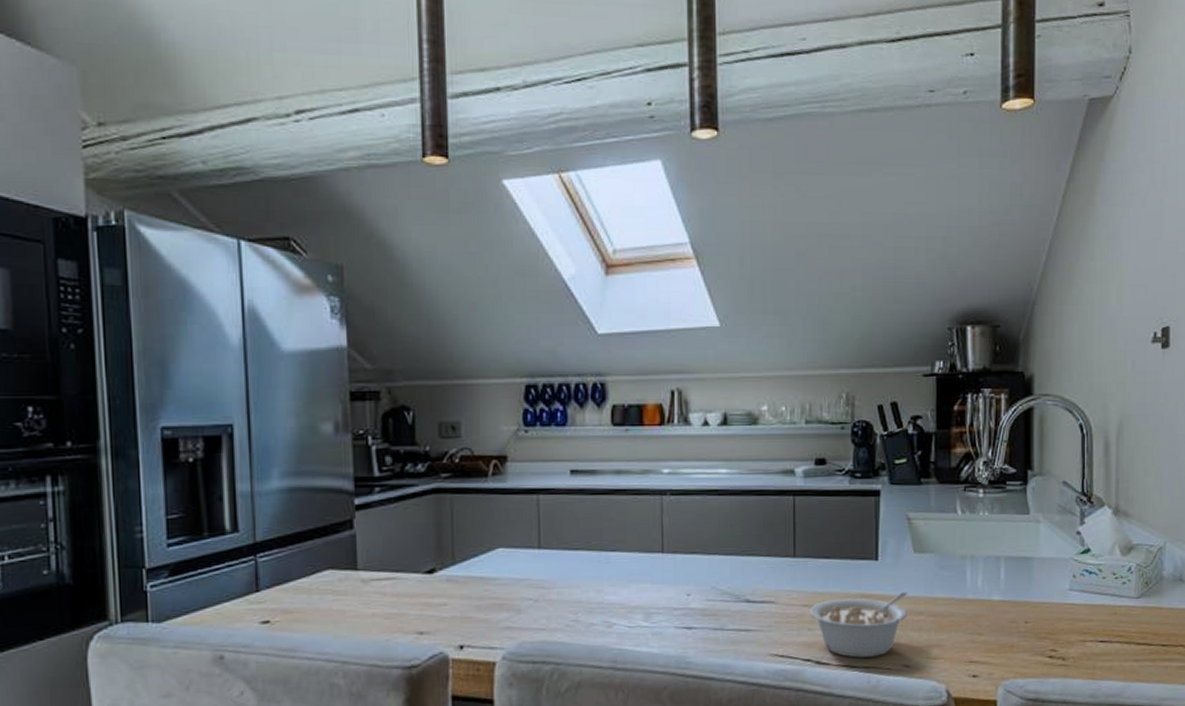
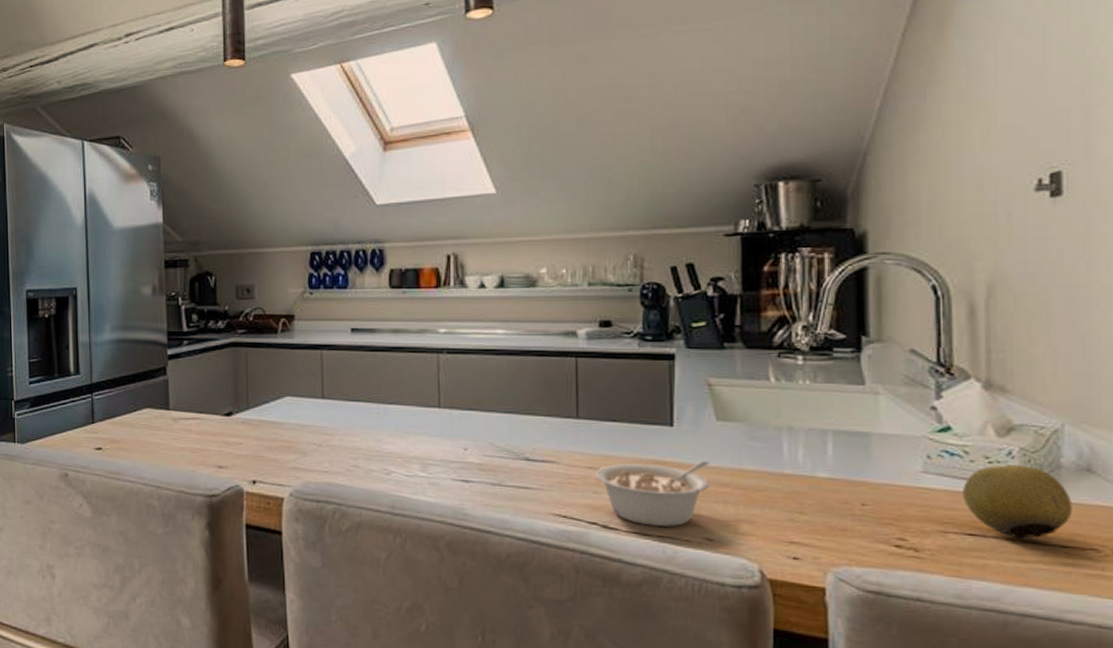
fruit: none [1097,579,1169,642] -> present [963,465,1072,539]

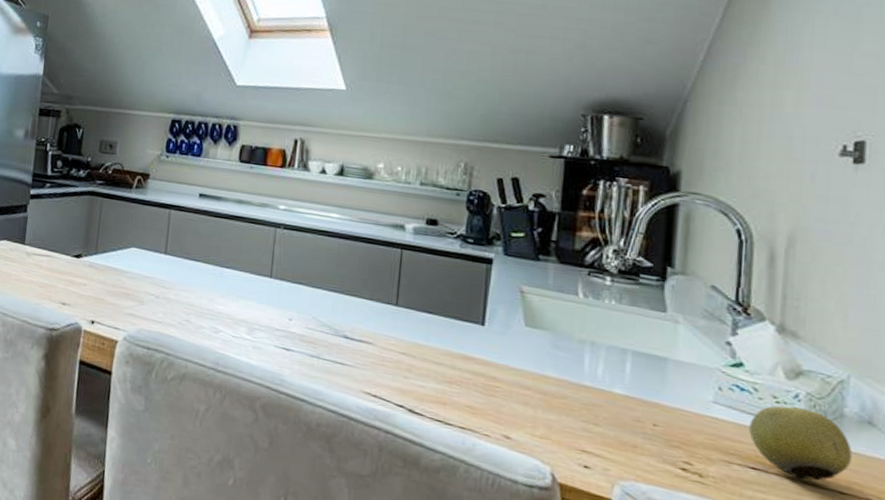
legume: present [595,461,709,527] -> none [407,353,514,420]

